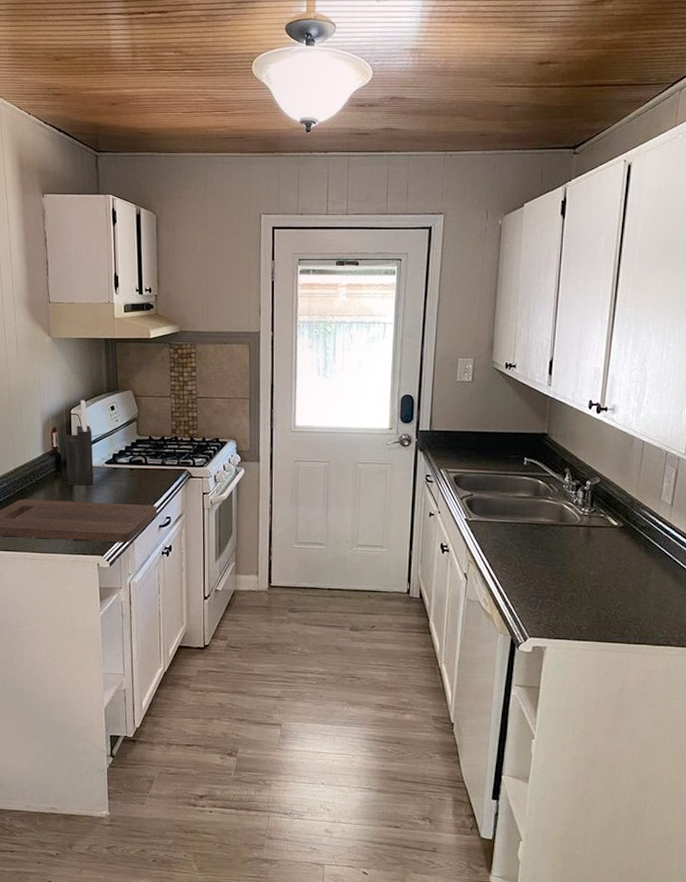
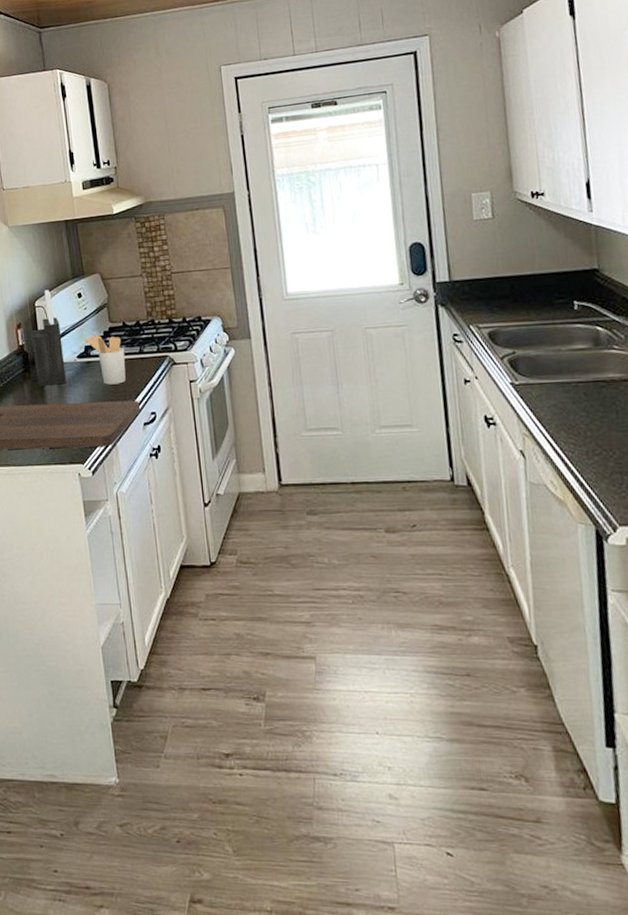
utensil holder: none [114,445,149,490] -> present [85,334,126,385]

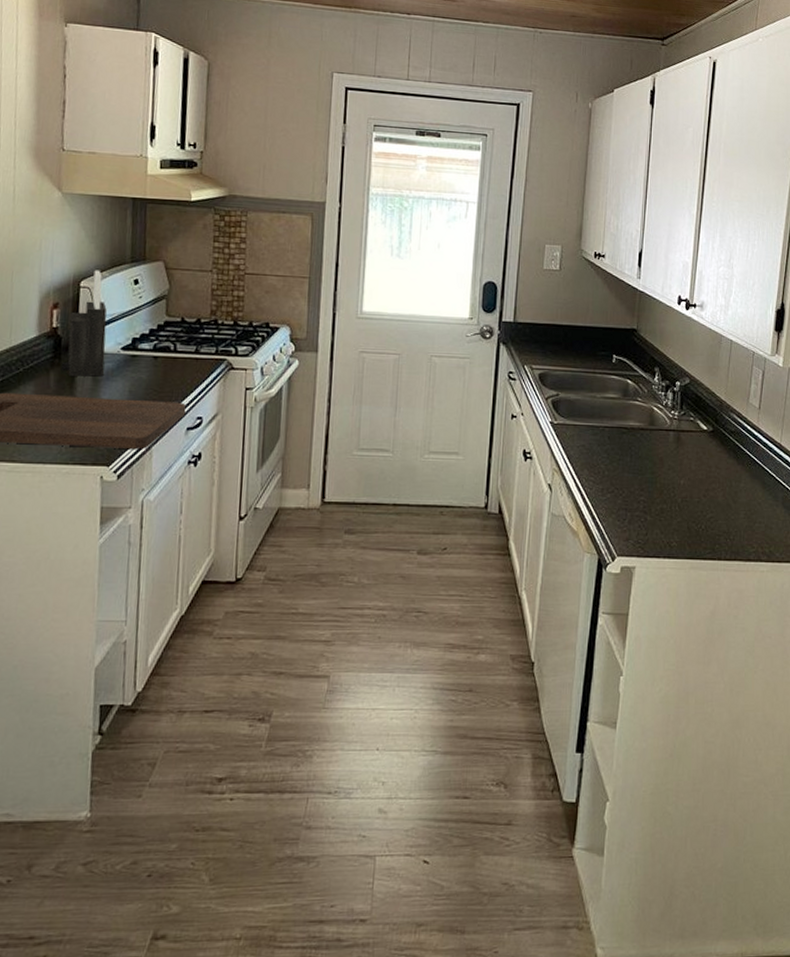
utensil holder: present [85,334,126,385] -> none [134,327,179,383]

